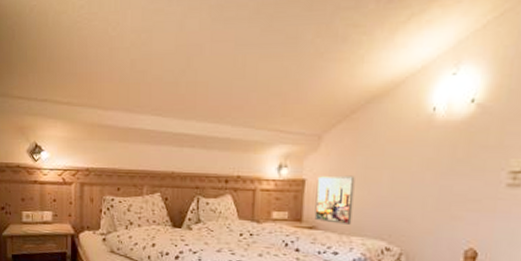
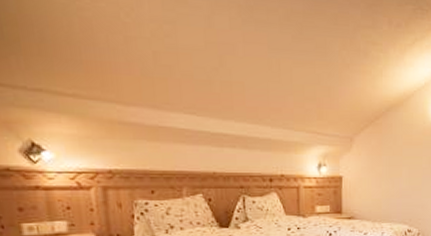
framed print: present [314,175,355,224] -> none [352,172,382,213]

